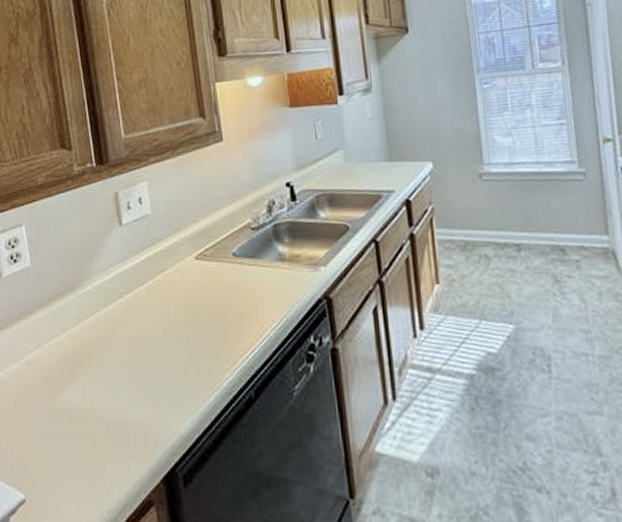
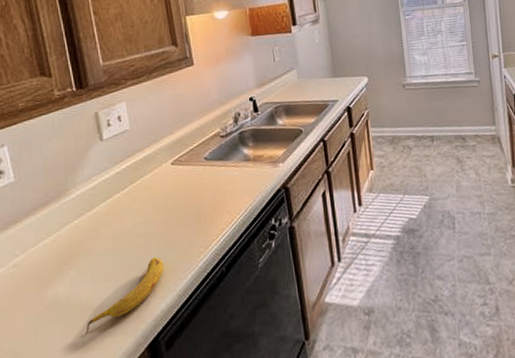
fruit: none [97,369,183,453] -> present [85,257,164,335]

